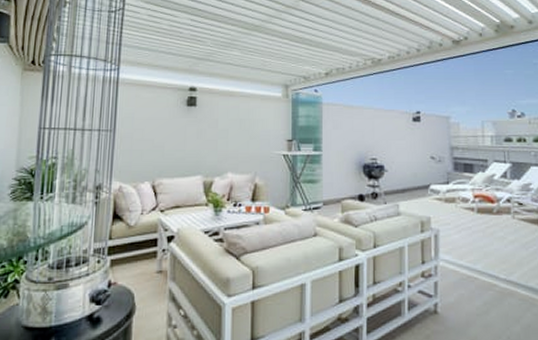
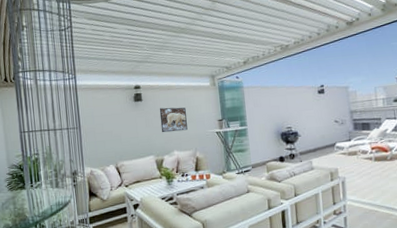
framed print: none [215,117,248,149] -> present [159,107,188,133]

